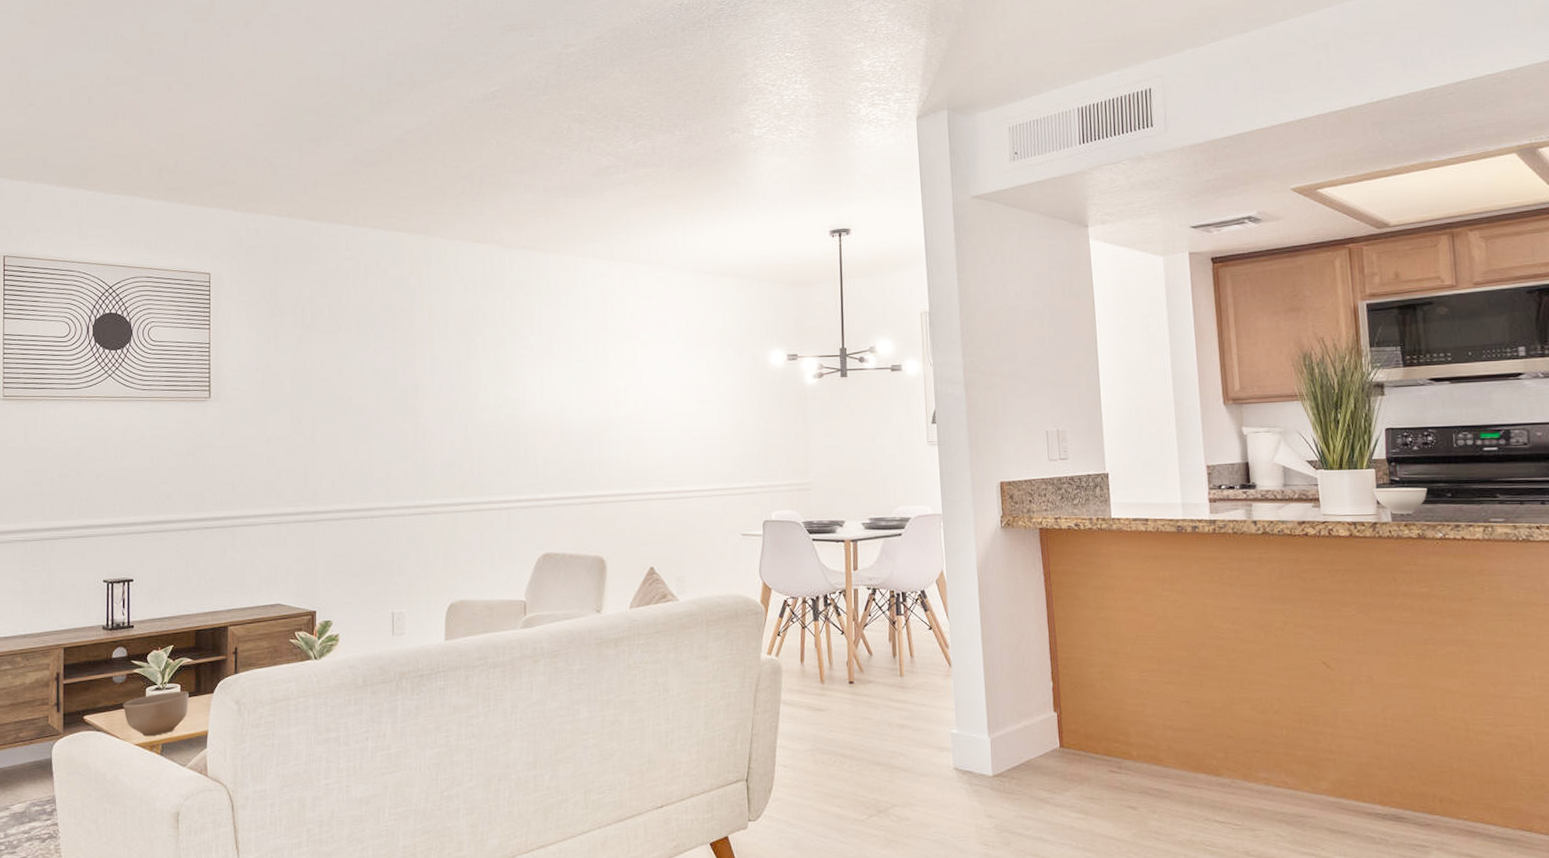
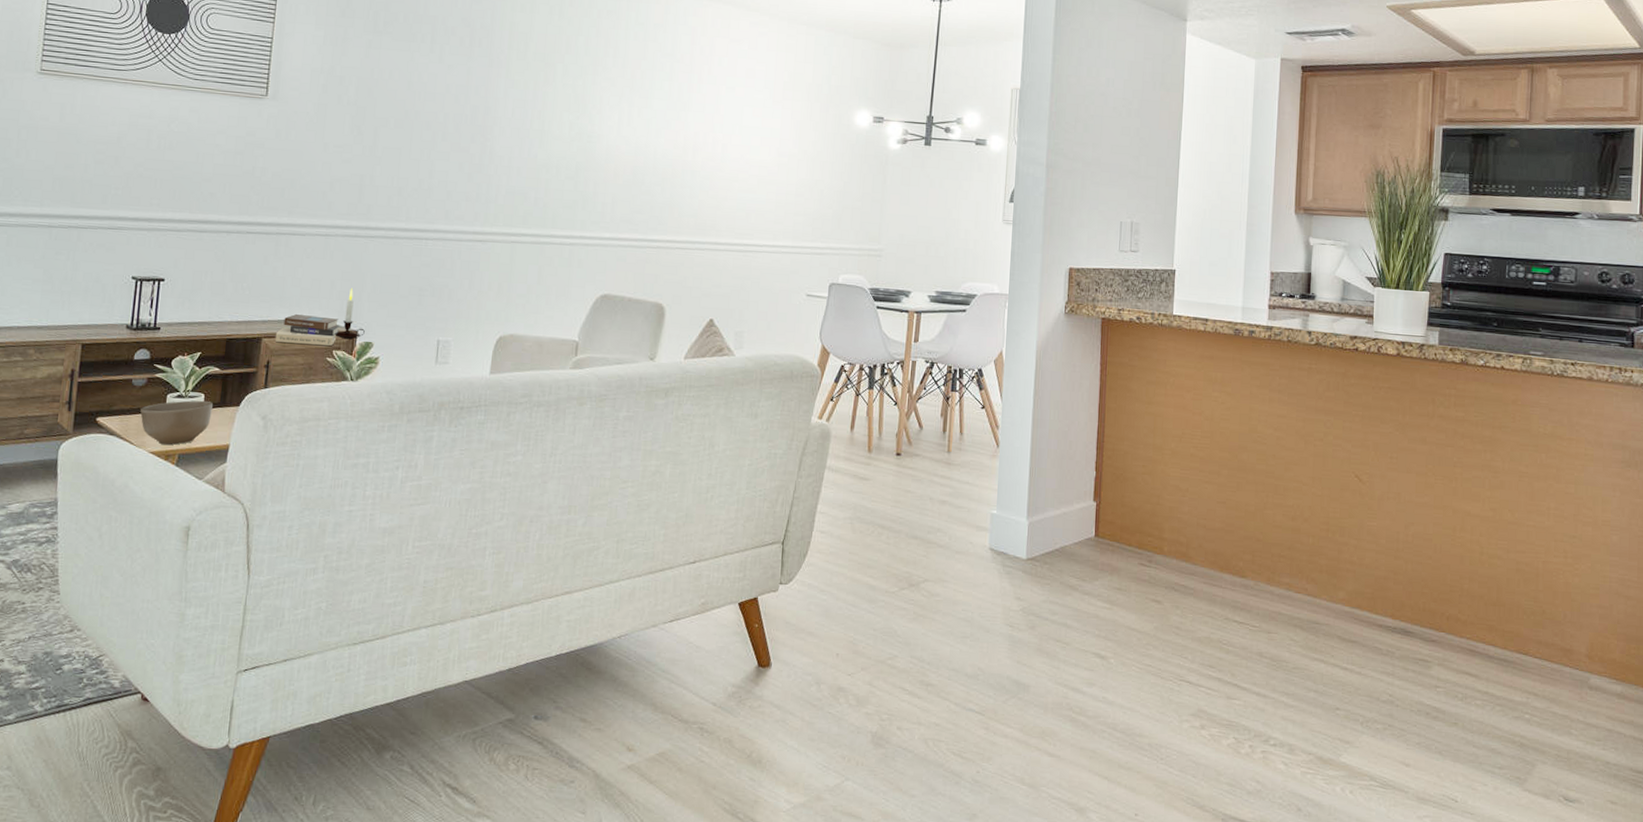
books: none [240,600,299,629] -> present [275,313,339,346]
candle: none [295,570,323,620] -> present [335,288,365,339]
bowl: present [1372,487,1428,515] -> none [1424,311,1476,340]

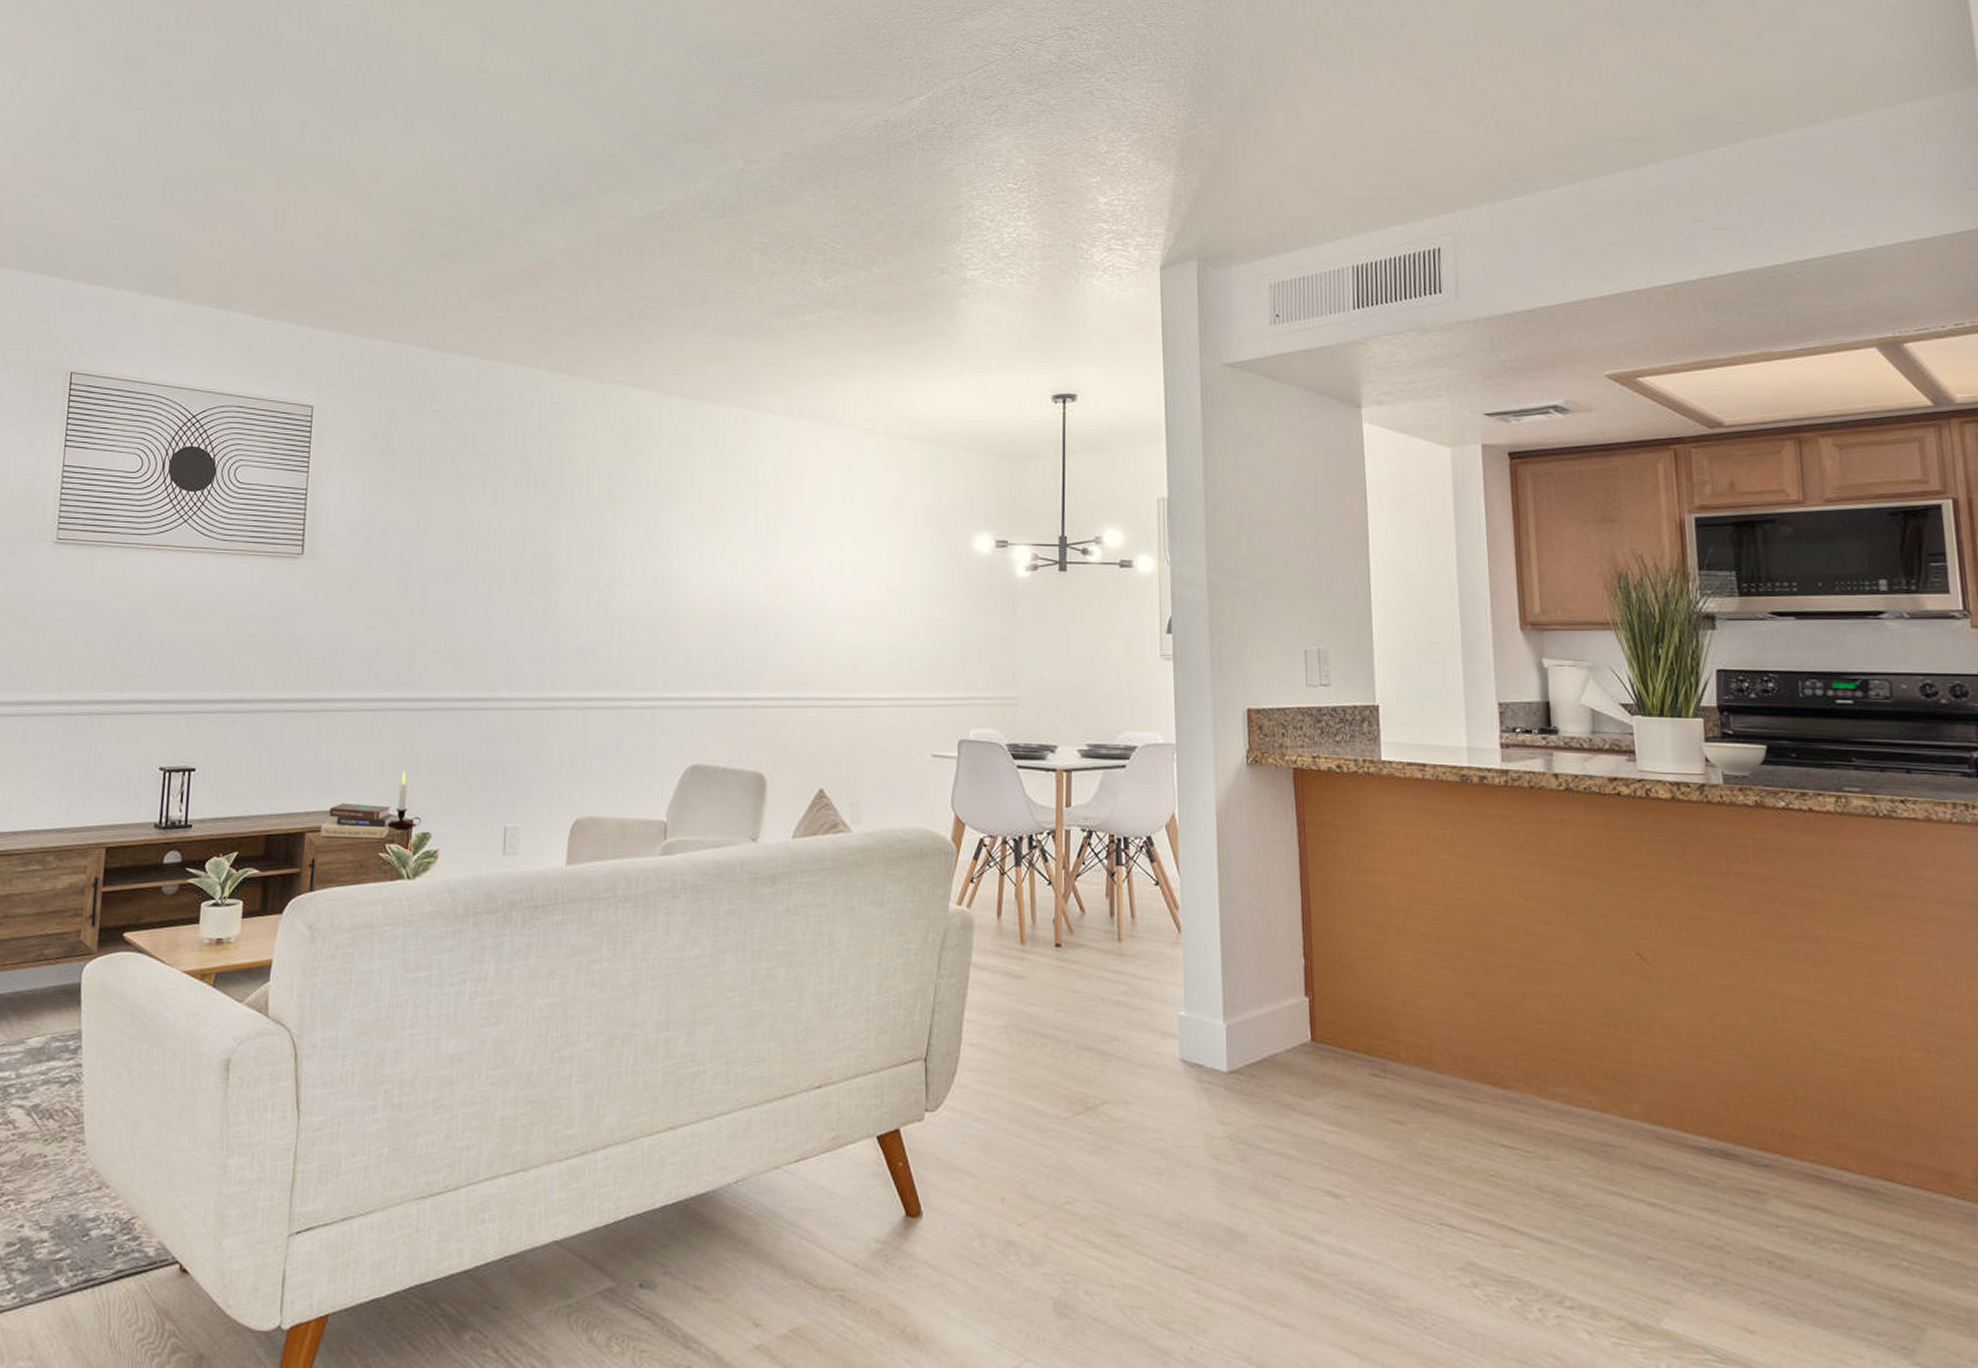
bowl: present [140,400,213,445] -> none [172,908,252,962]
bowl: none [1424,311,1476,340] -> present [1699,742,1768,776]

